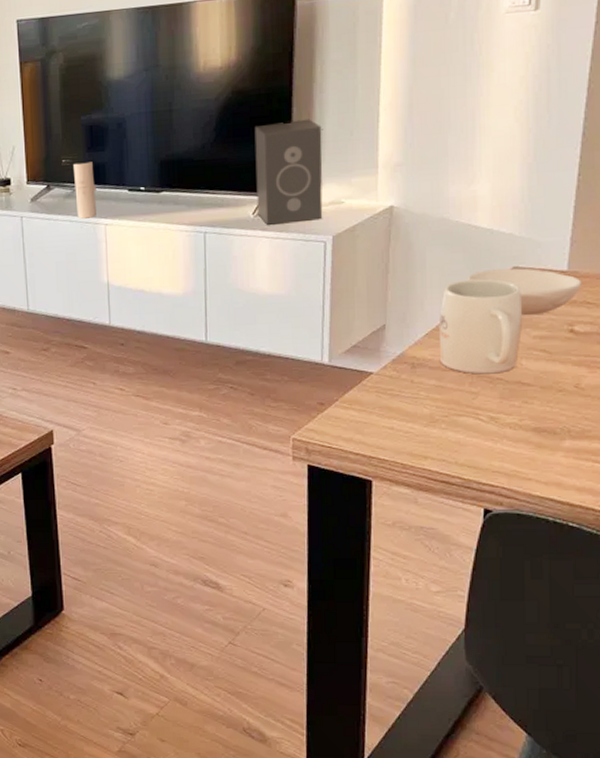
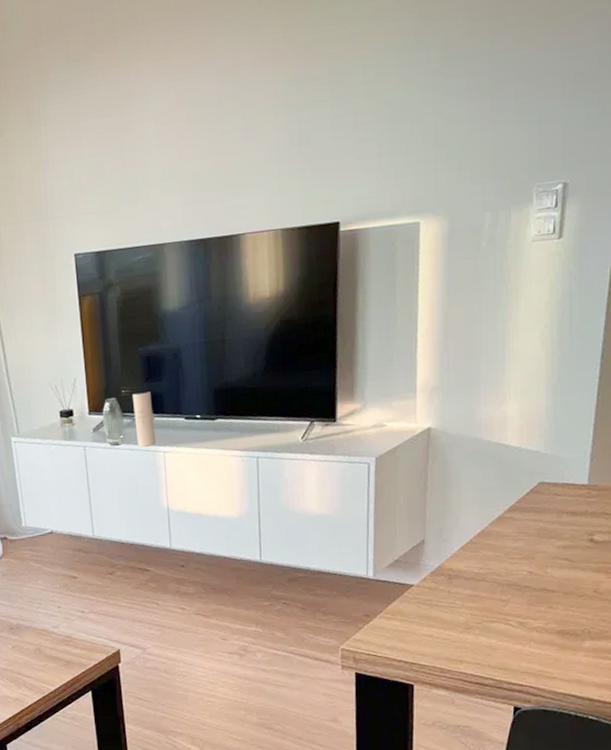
vase: none [41,166,65,218] -> present [102,397,125,447]
speaker: present [254,119,323,226] -> none [302,346,366,450]
mug: present [438,278,523,374] -> none [472,494,548,583]
bowl: present [466,268,582,316] -> none [497,483,600,528]

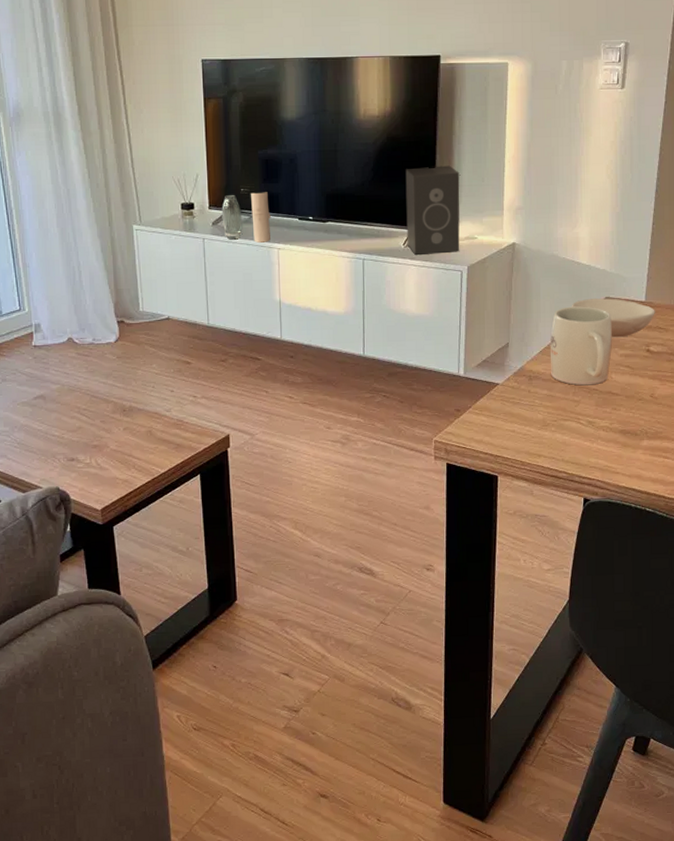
speaker: none [302,346,366,450] -> present [405,165,460,256]
mug: none [472,494,548,583] -> present [549,306,613,386]
bowl: none [497,483,600,528] -> present [571,298,655,338]

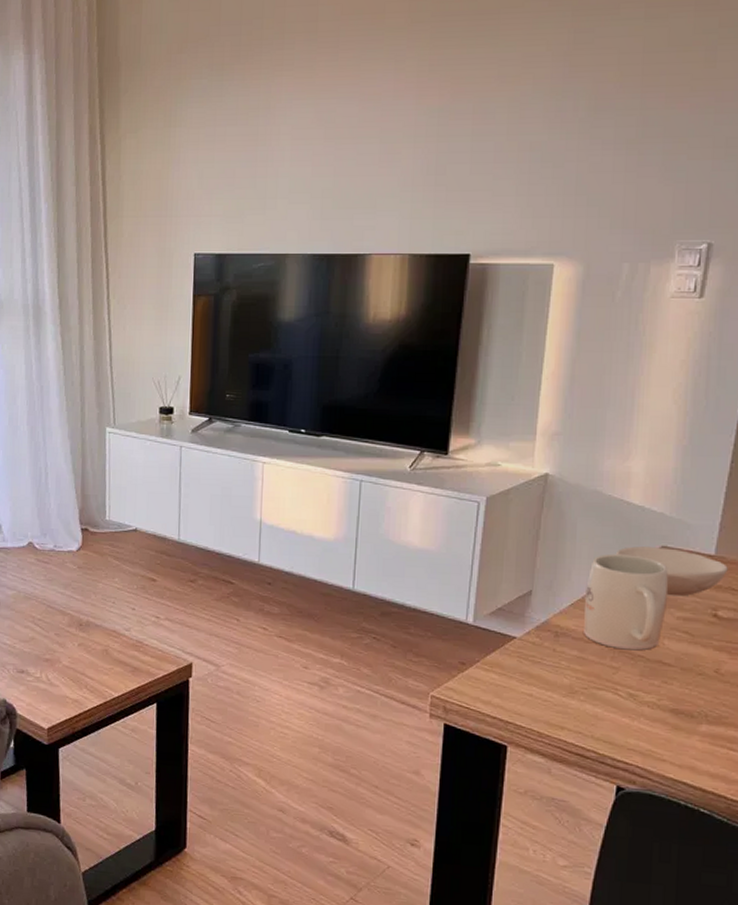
vase: present [221,194,243,241] -> none [203,400,226,451]
candle: present [251,192,271,243] -> none [236,399,258,455]
speaker: present [405,165,460,256] -> none [414,379,484,481]

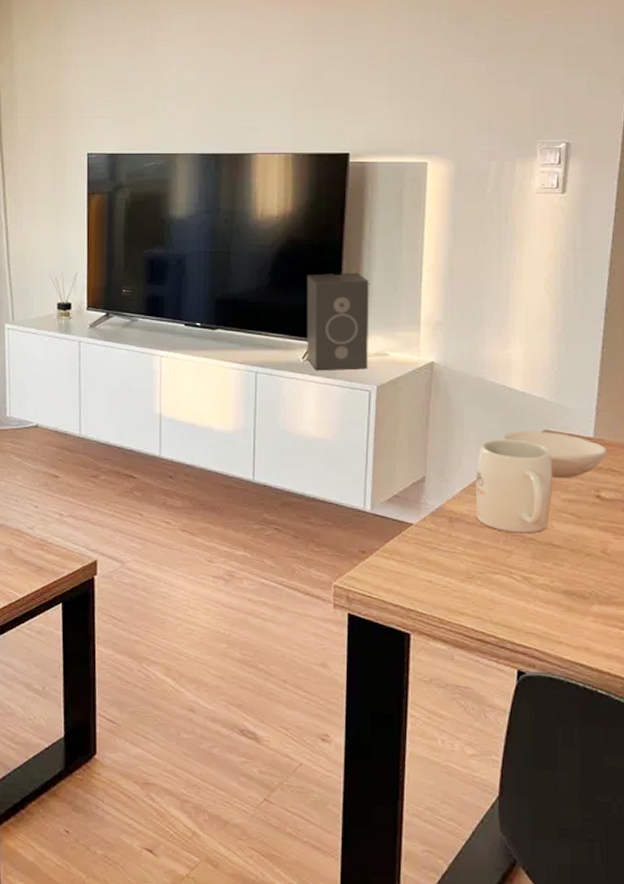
speaker: none [414,379,484,481] -> present [306,272,369,371]

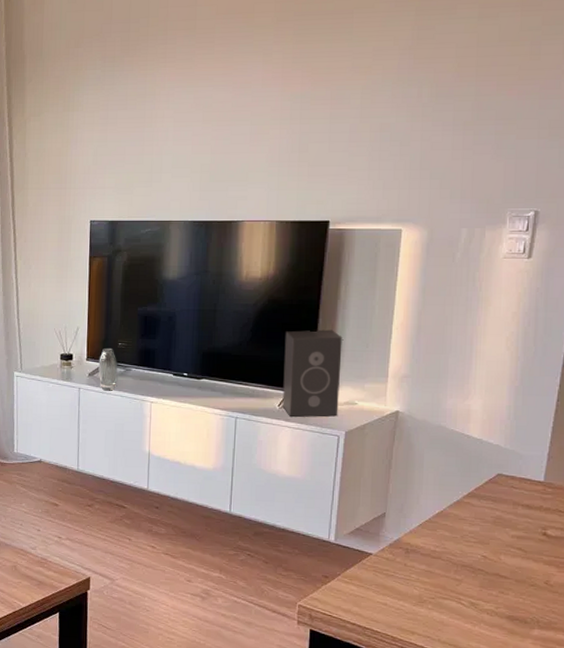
vase: none [100,295,123,345] -> present [98,347,118,392]
mug: present [475,439,554,534] -> none [430,480,504,565]
bowl: present [501,431,607,479] -> none [457,474,555,518]

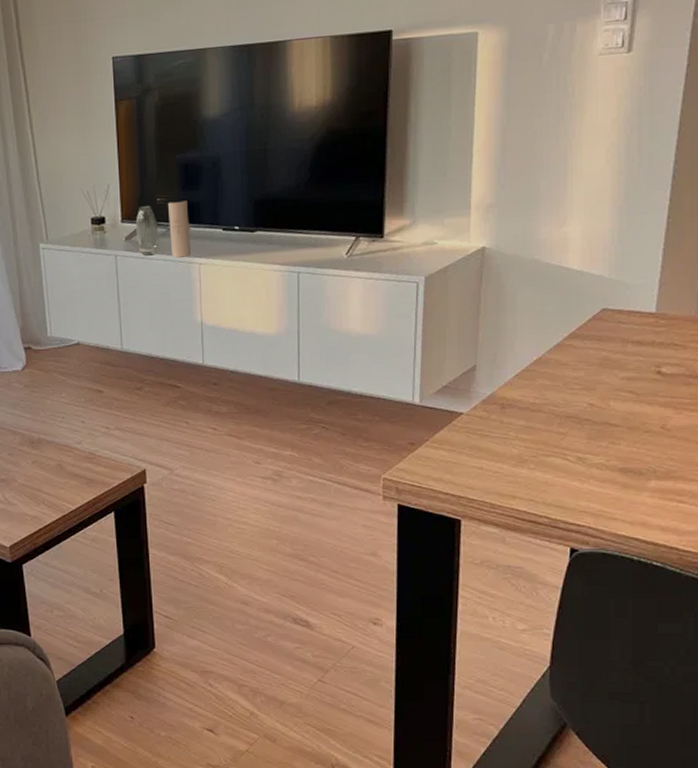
candle: none [127,347,146,395] -> present [168,201,191,258]
speaker: present [282,329,342,418] -> none [349,159,416,266]

